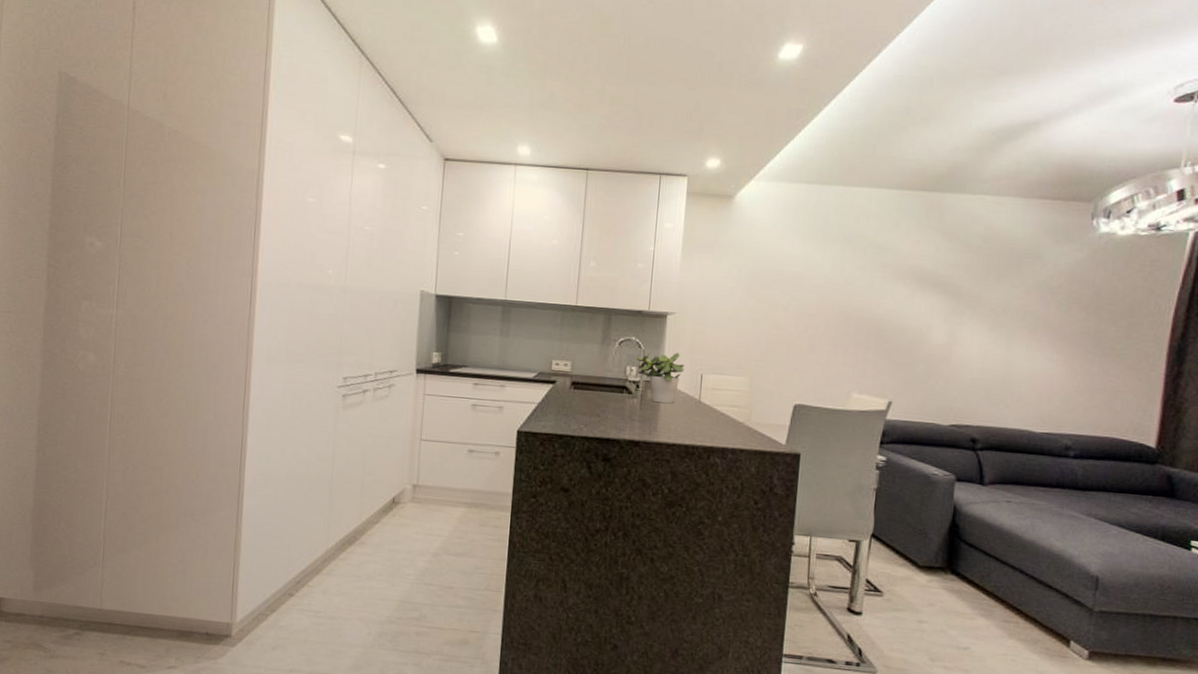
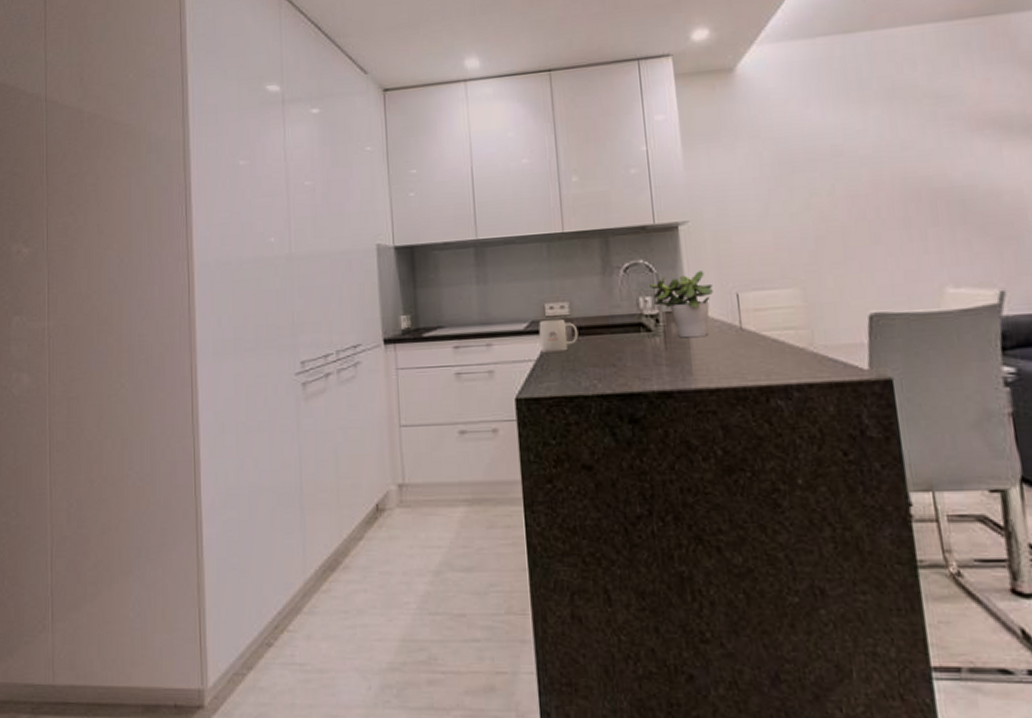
mug: none [543,372,576,401] -> present [538,318,579,354]

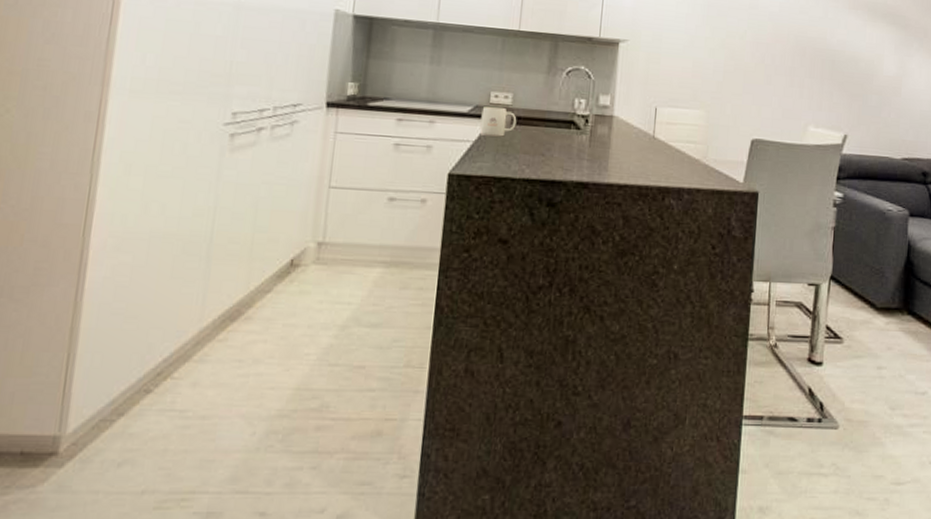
potted plant: present [649,271,713,339] -> none [586,84,638,141]

